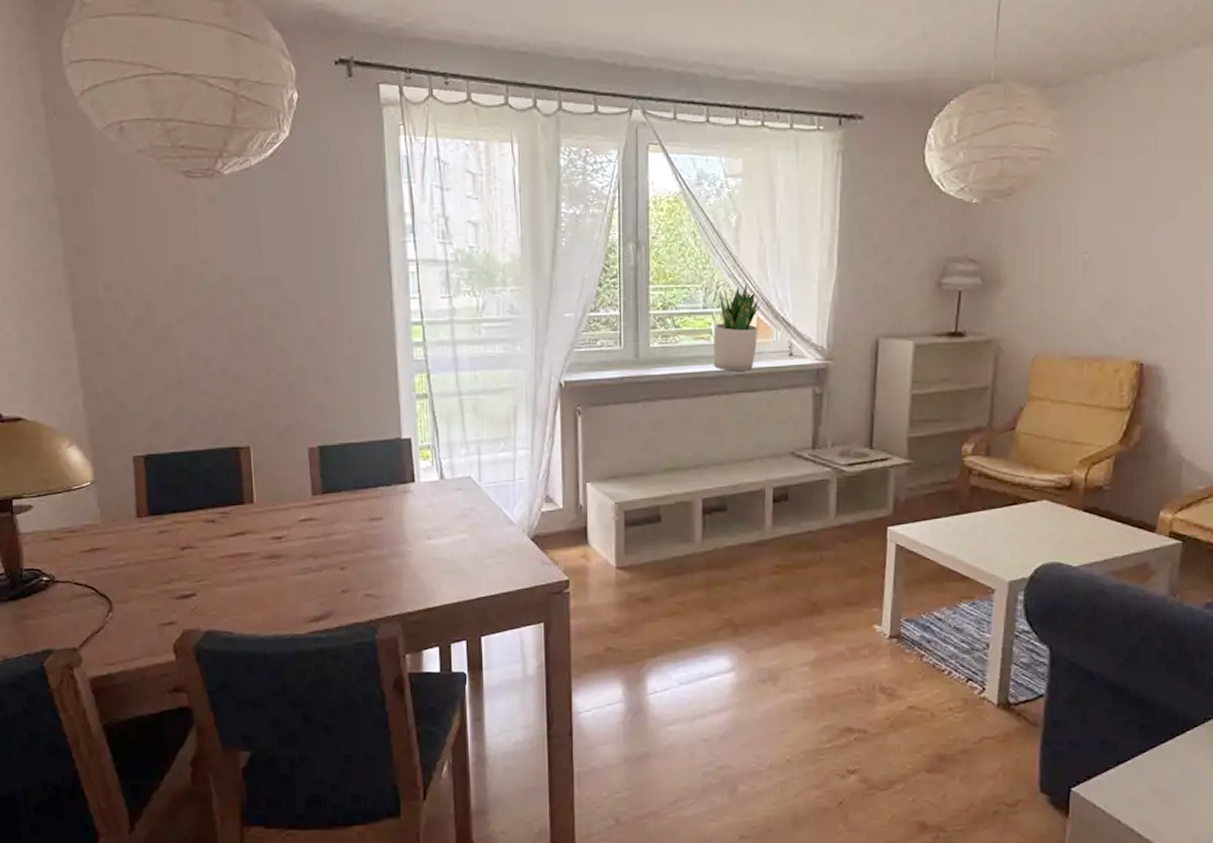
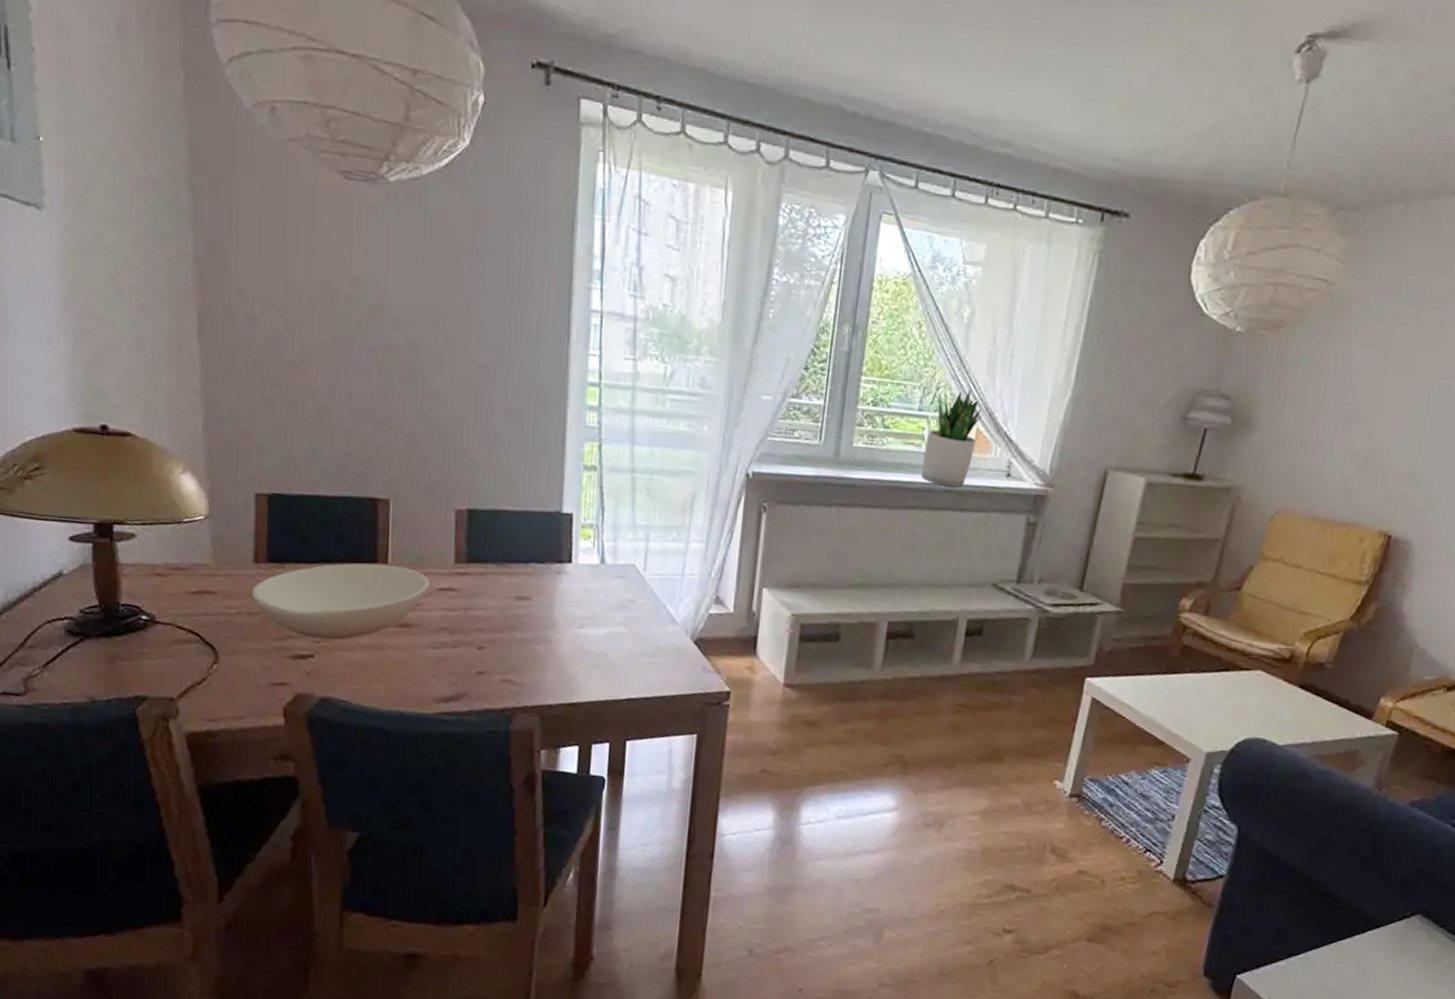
bowl: none [136,505,293,579] -> present [251,563,430,640]

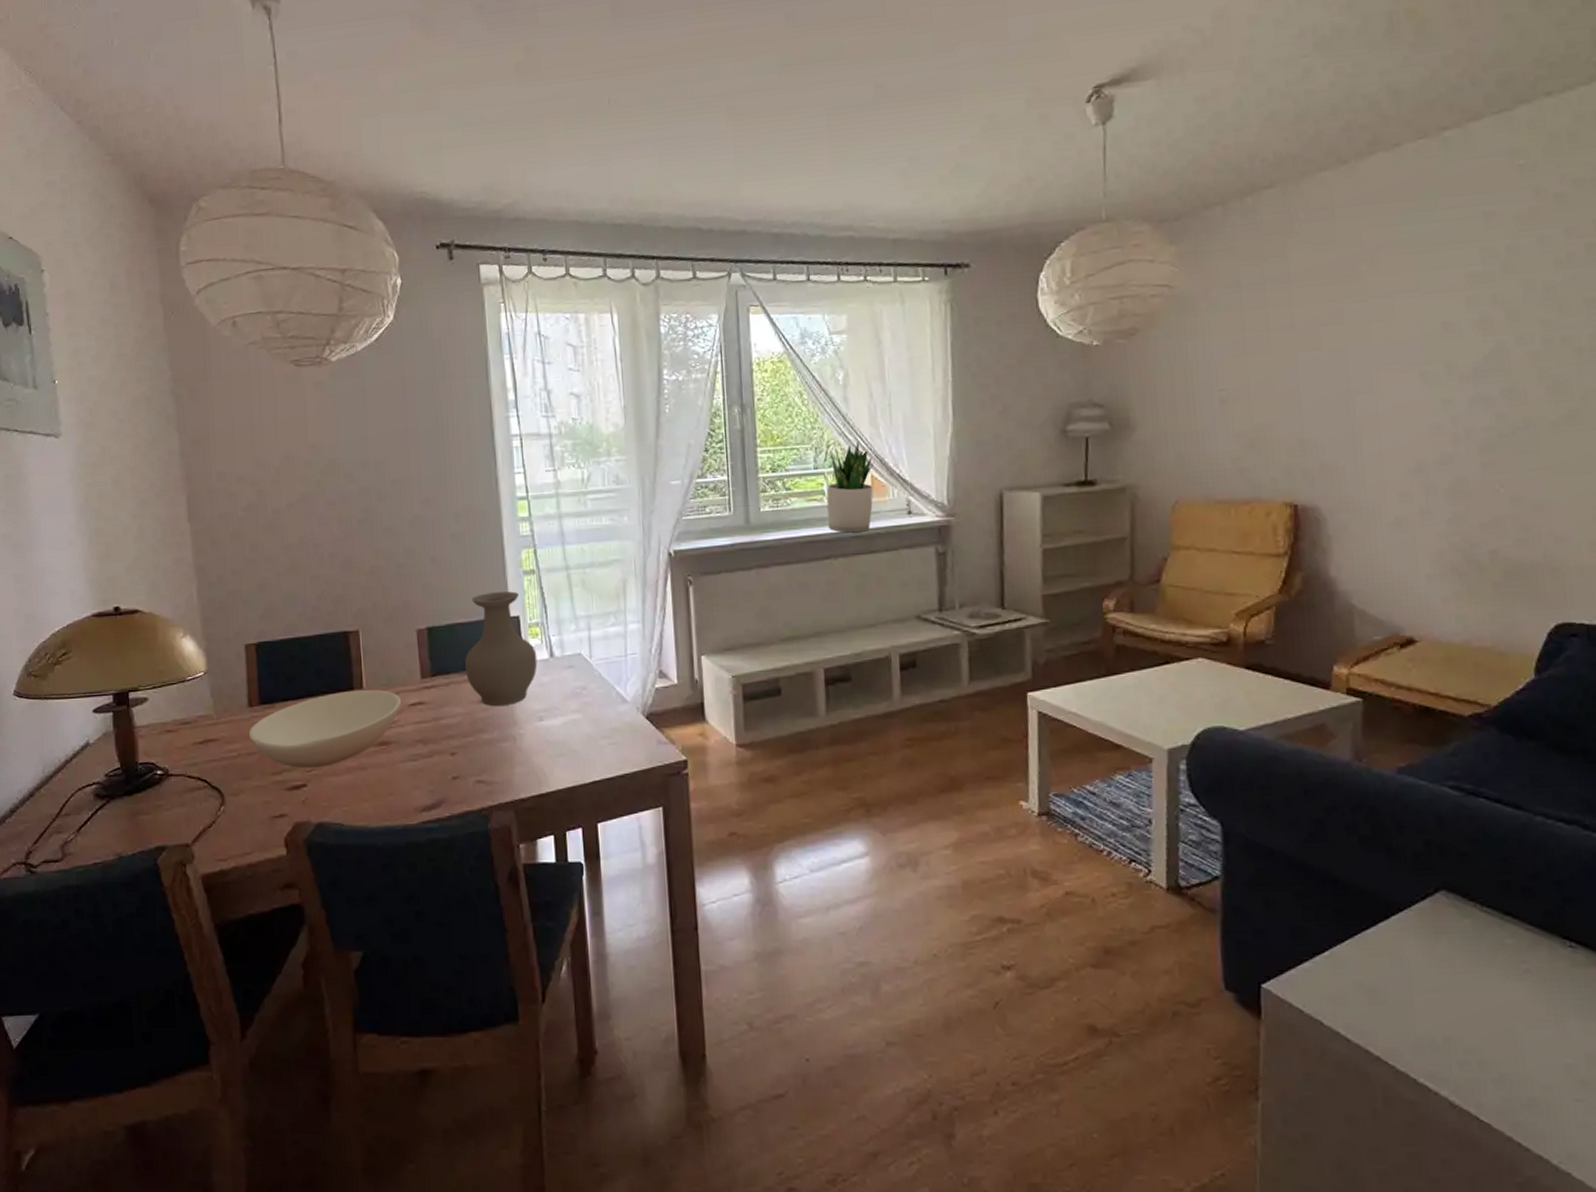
vase: none [504,482,587,607] -> present [464,591,538,707]

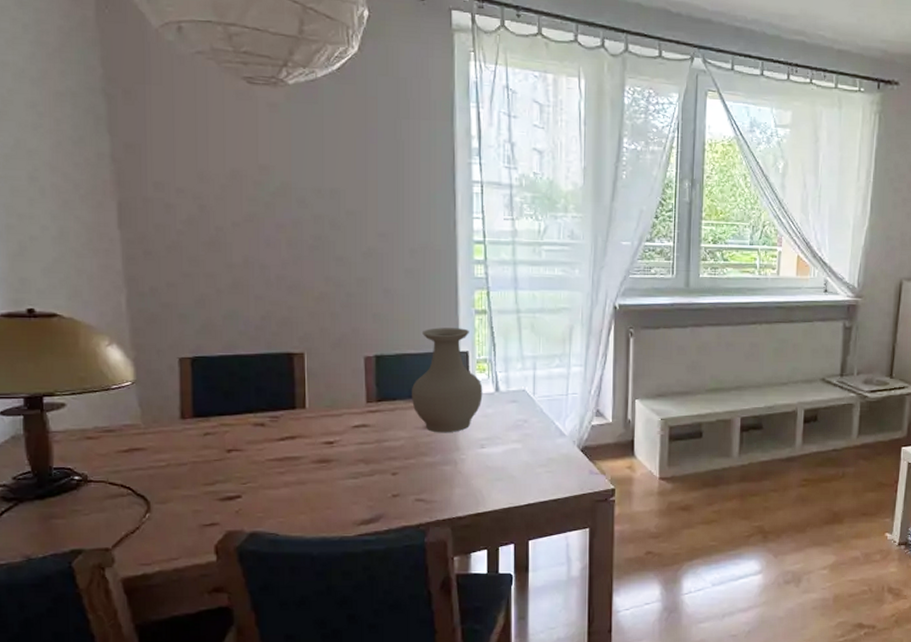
bowl: present [248,689,402,769] -> none [179,410,345,481]
planter: present [827,441,874,533] -> none [756,225,801,304]

